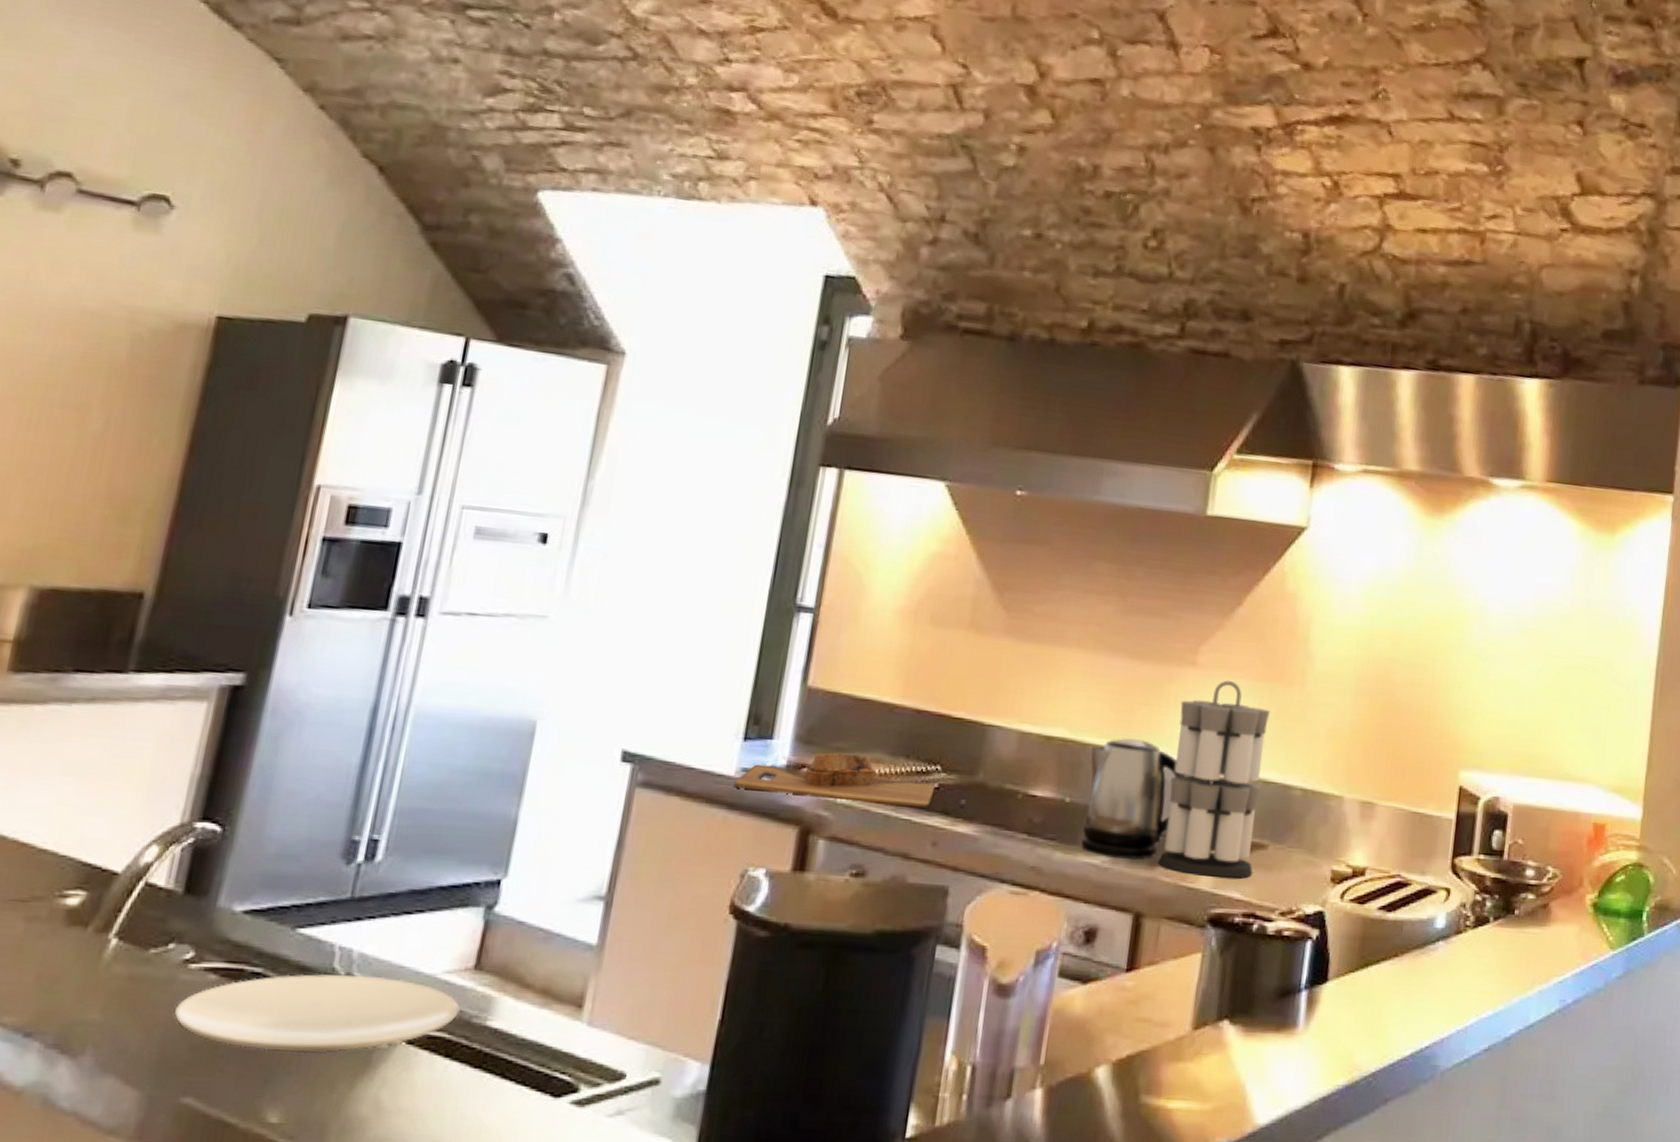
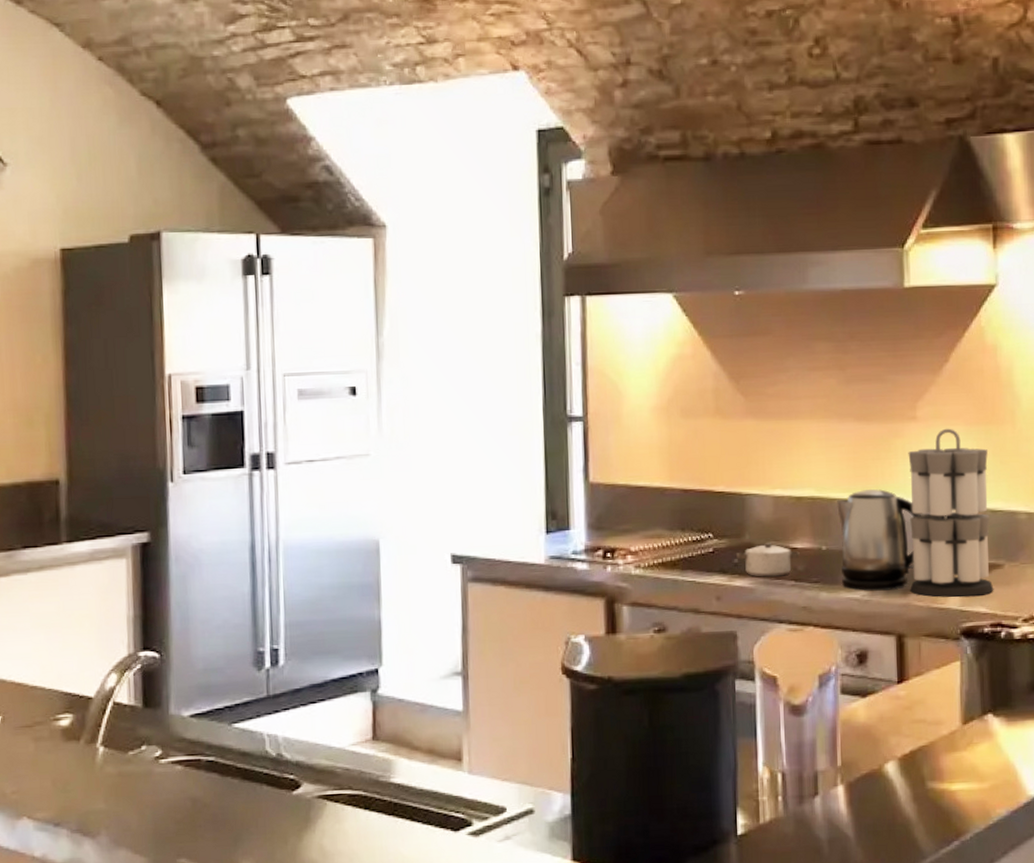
plate: present [175,974,460,1053] -> none [158,753,368,818]
cutting board: present [734,753,935,809] -> none [546,533,711,573]
cooking pot: none [964,785,1039,827] -> present [736,543,800,577]

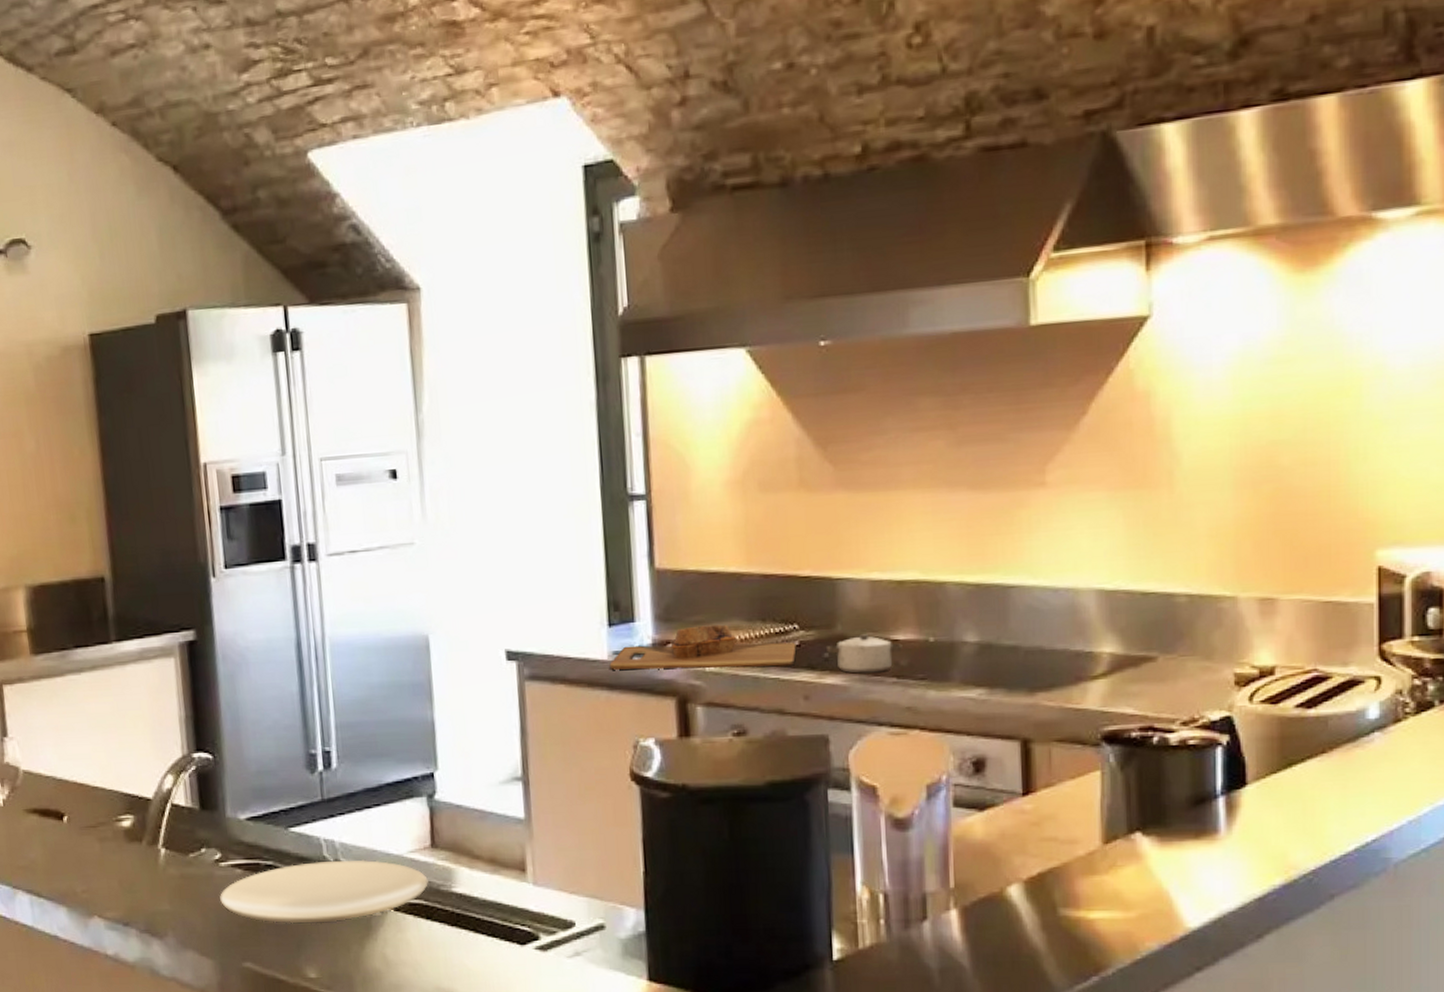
plate: none [158,753,368,818] -> present [220,859,428,924]
cutting board: none [546,533,711,573] -> present [609,624,797,670]
kettle: present [837,489,923,590] -> none [947,570,1054,688]
spice rack: present [908,428,994,597] -> none [1035,494,1144,696]

